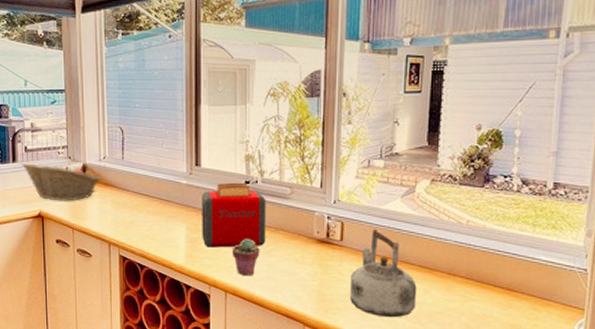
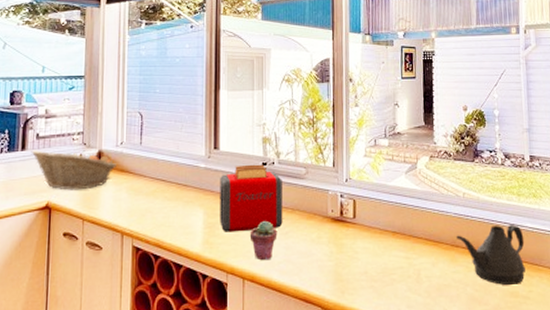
kettle: present [350,228,417,318] -> none [364,204,426,294]
teapot: none [454,255,535,318] -> present [456,224,526,285]

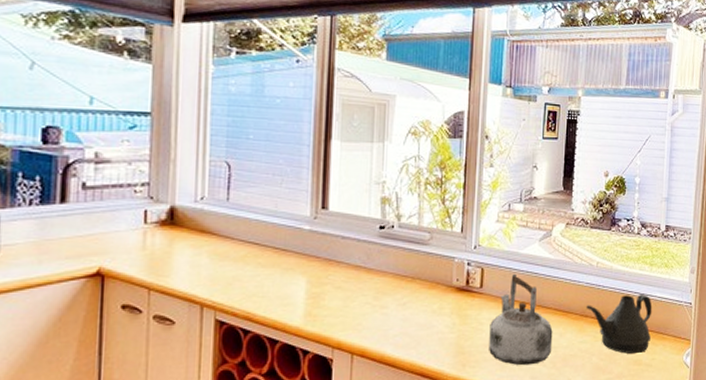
fruit basket: present [31,150,117,190] -> none [74,203,195,254]
toaster: present [220,164,283,232] -> none [326,227,403,303]
potted succulent: present [249,220,278,261] -> none [361,290,394,334]
kettle: none [364,204,426,294] -> present [489,273,553,366]

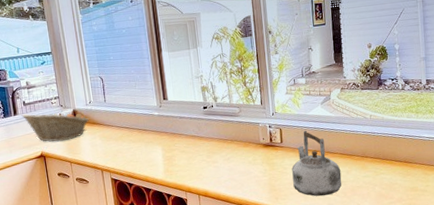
fruit basket: none [74,203,195,254] -> present [21,110,89,142]
teapot: present [586,293,652,354] -> none [365,136,423,183]

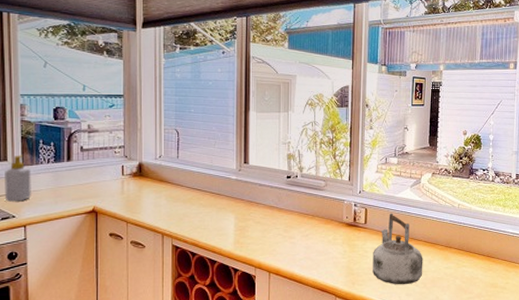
fruit basket: present [21,110,89,142] -> none [76,161,156,197]

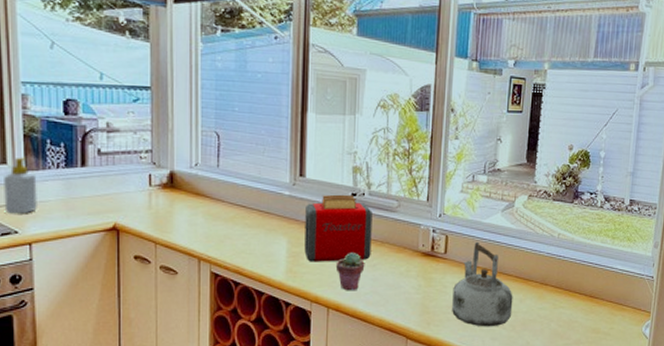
toaster: none [249,177,304,234] -> present [304,194,373,262]
potted succulent: none [275,224,299,258] -> present [335,251,365,291]

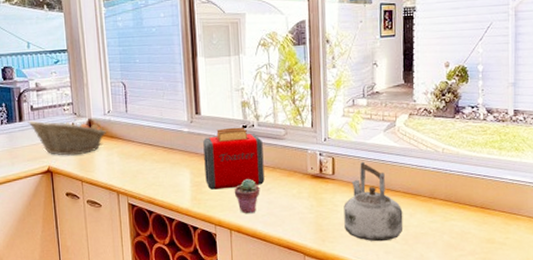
fruit basket: none [92,167,191,212] -> present [28,119,106,156]

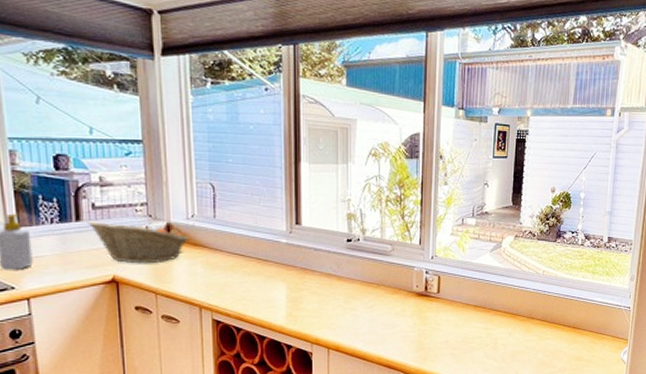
toaster: present [203,127,265,190] -> none [303,240,368,306]
potted succulent: present [234,178,260,214] -> none [334,294,362,332]
kettle: present [344,161,404,242] -> none [446,280,503,360]

